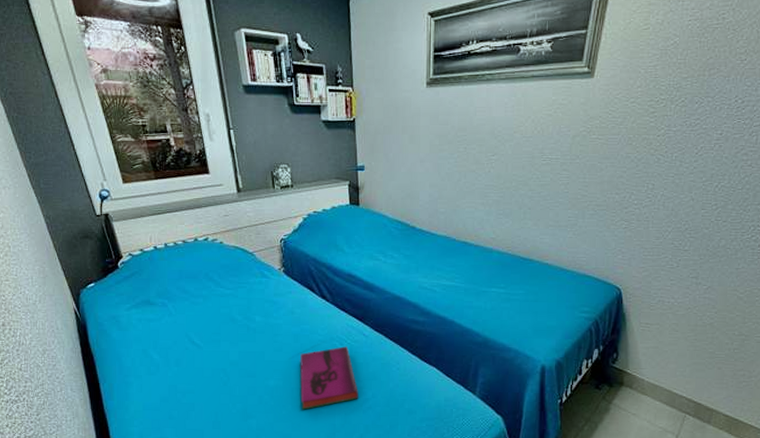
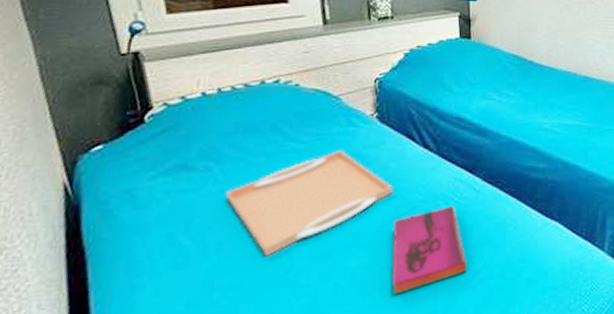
serving tray: none [178,297,298,372] -> present [225,150,393,257]

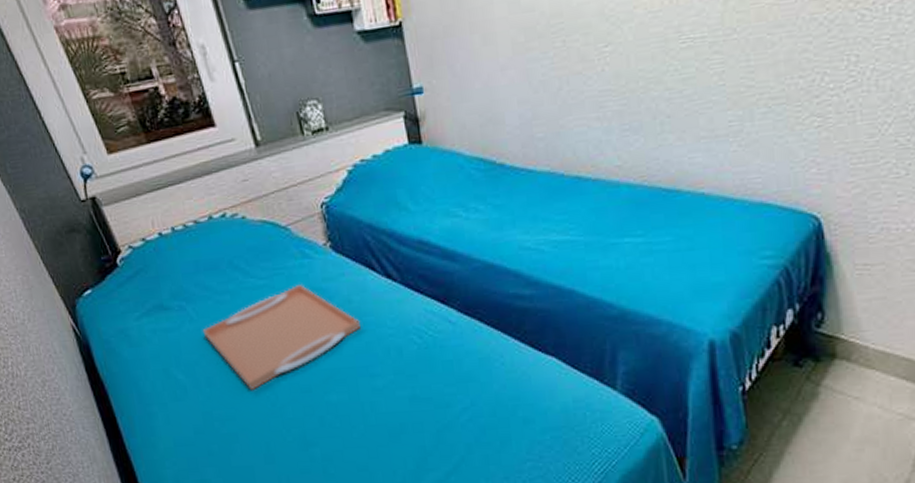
hardback book: present [392,205,467,295] -> none [367,340,452,430]

